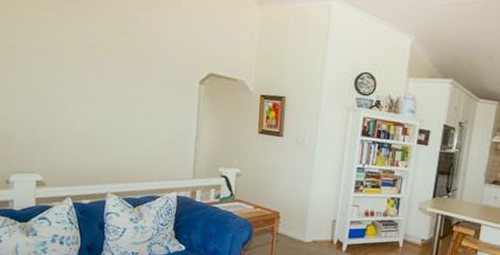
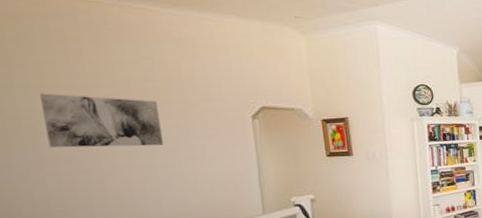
wall art: none [42,35,125,97] -> present [40,93,163,148]

